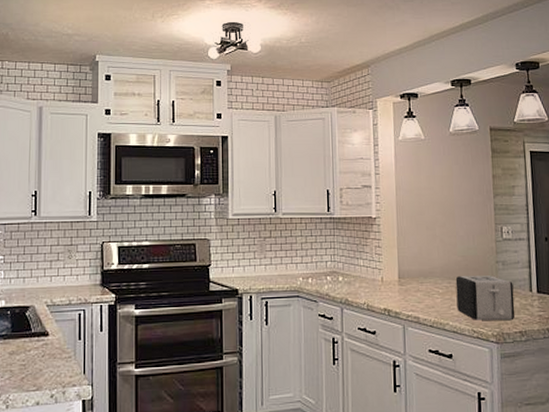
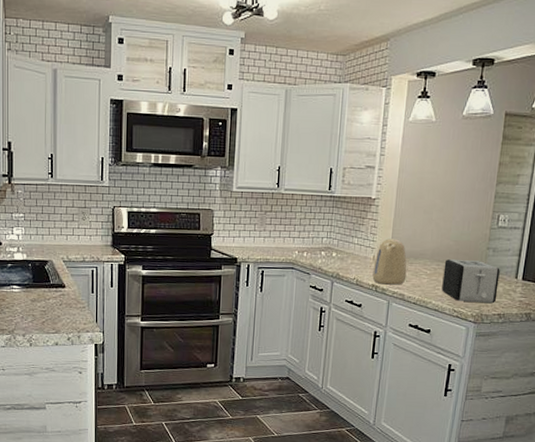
kettle: none [383,258,419,308] -> present [372,238,407,285]

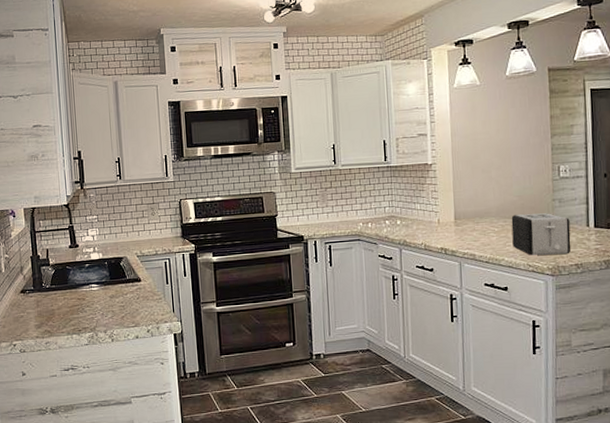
kettle: present [372,238,407,285] -> none [439,200,475,247]

